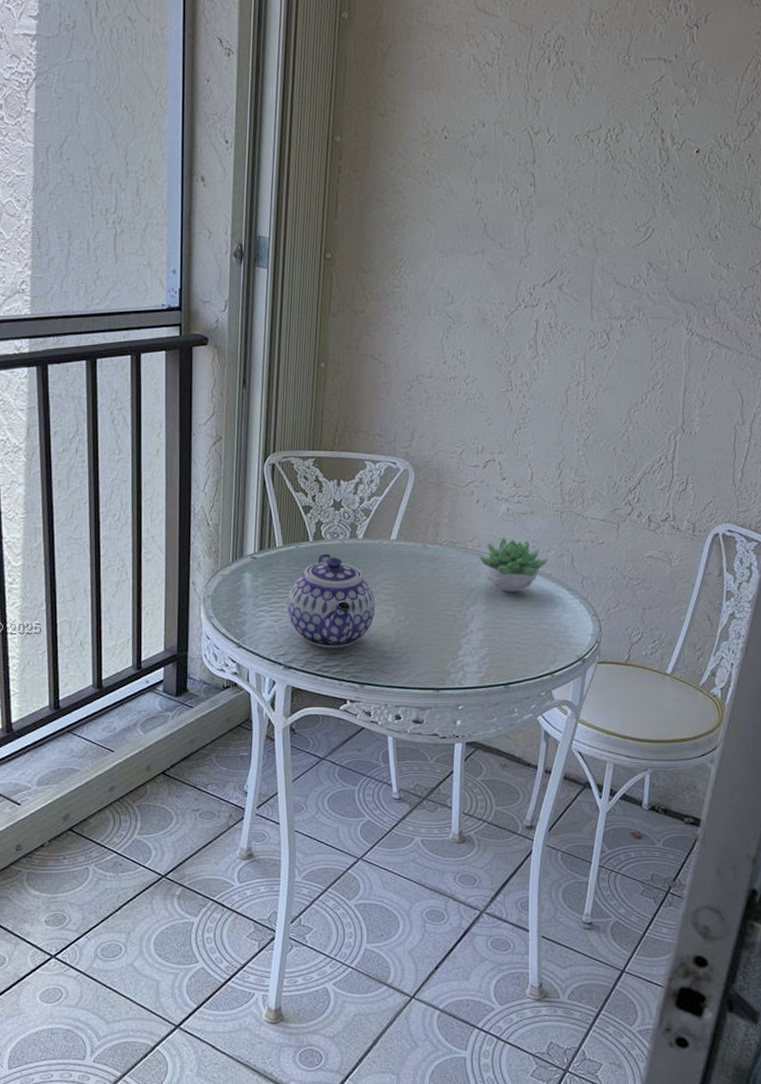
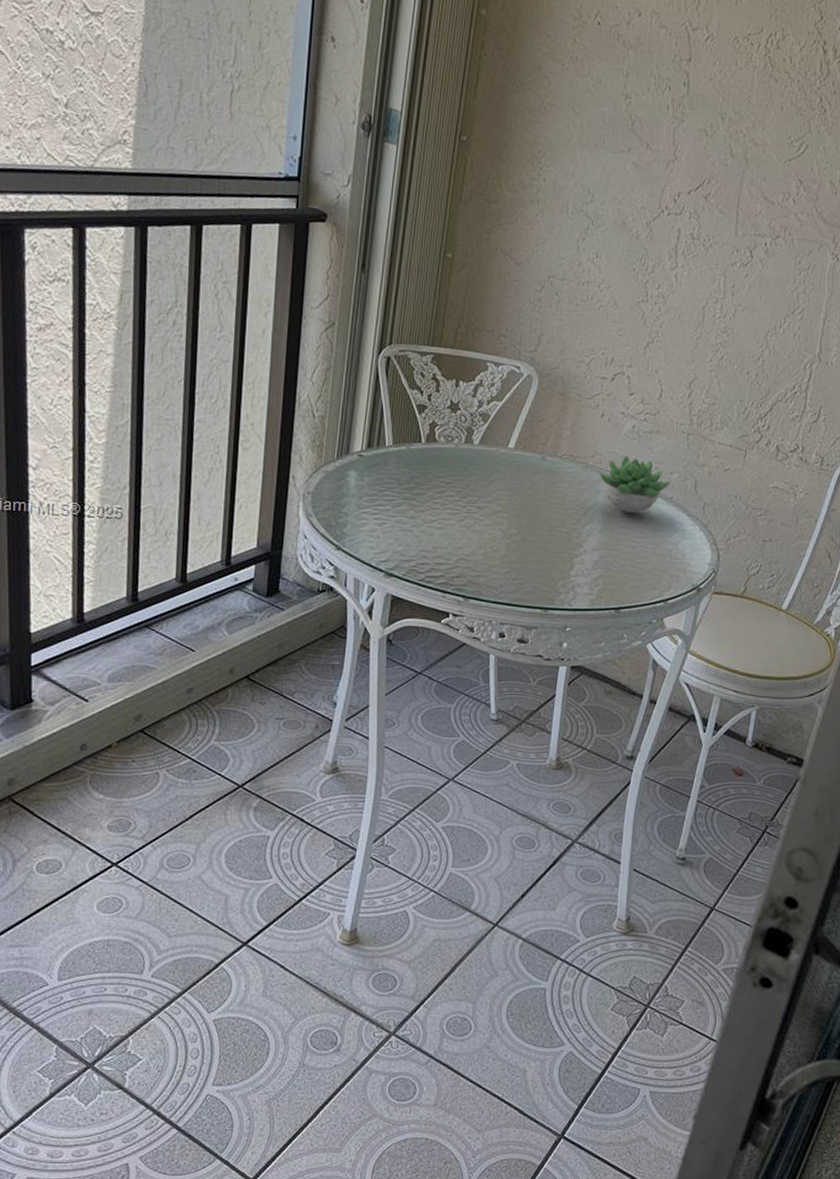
teapot: present [288,553,376,648] -> none [393,456,487,558]

